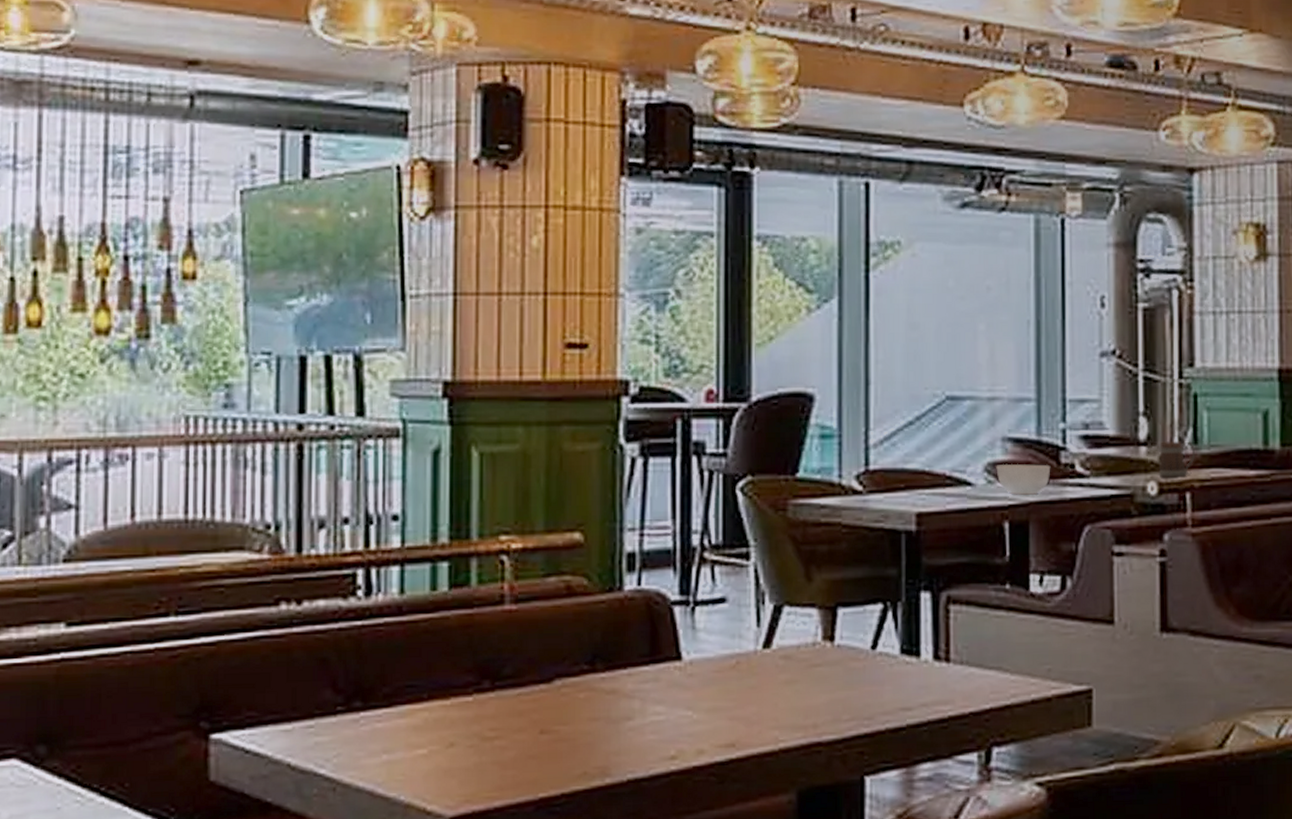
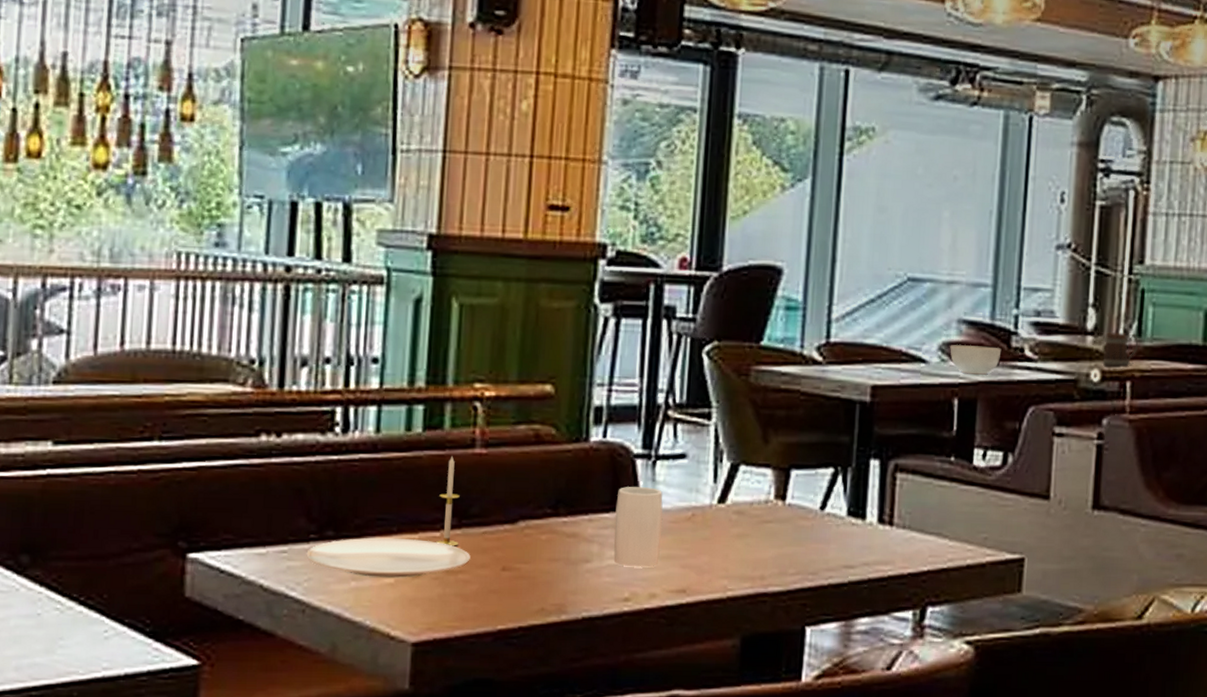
plate: none [334,705,506,749] -> present [306,537,470,578]
candle: none [468,613,493,711] -> present [435,455,460,546]
cup: none [655,636,705,723] -> present [613,487,663,568]

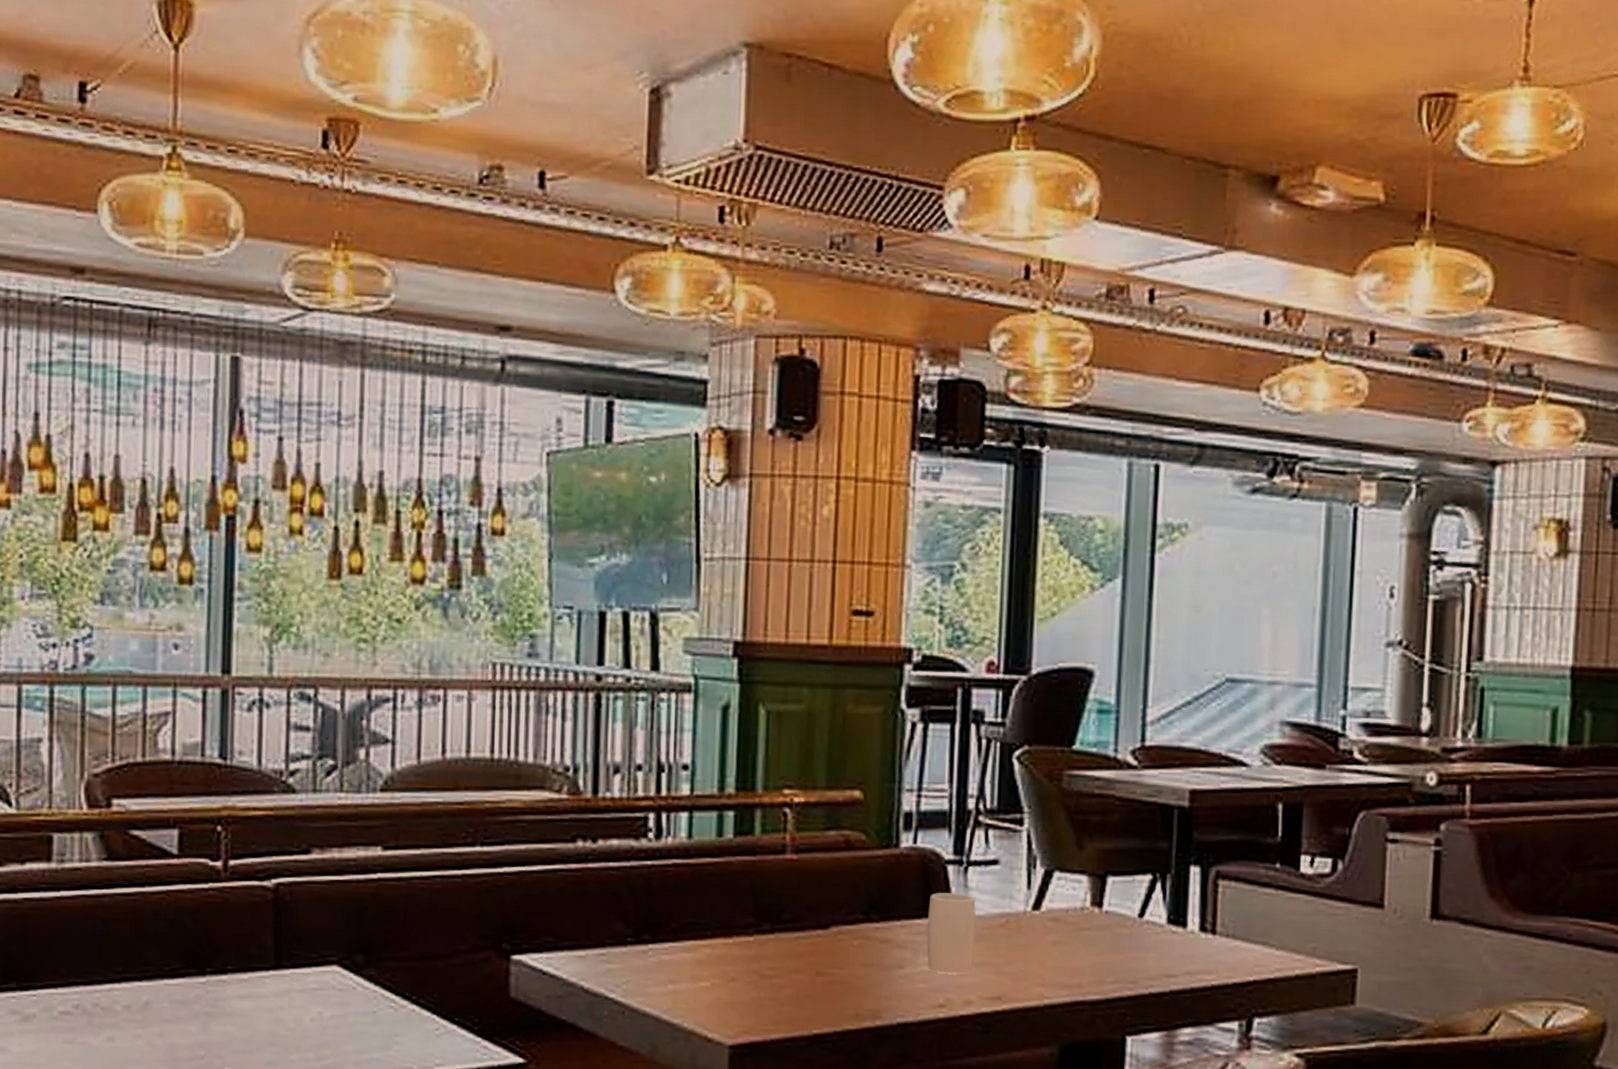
plate: present [306,537,470,578] -> none [624,941,784,981]
candle: present [435,455,460,546] -> none [749,861,773,951]
bowl: present [950,345,1002,375] -> none [1273,747,1329,779]
beer mug: present [1102,331,1138,369] -> none [1439,732,1478,772]

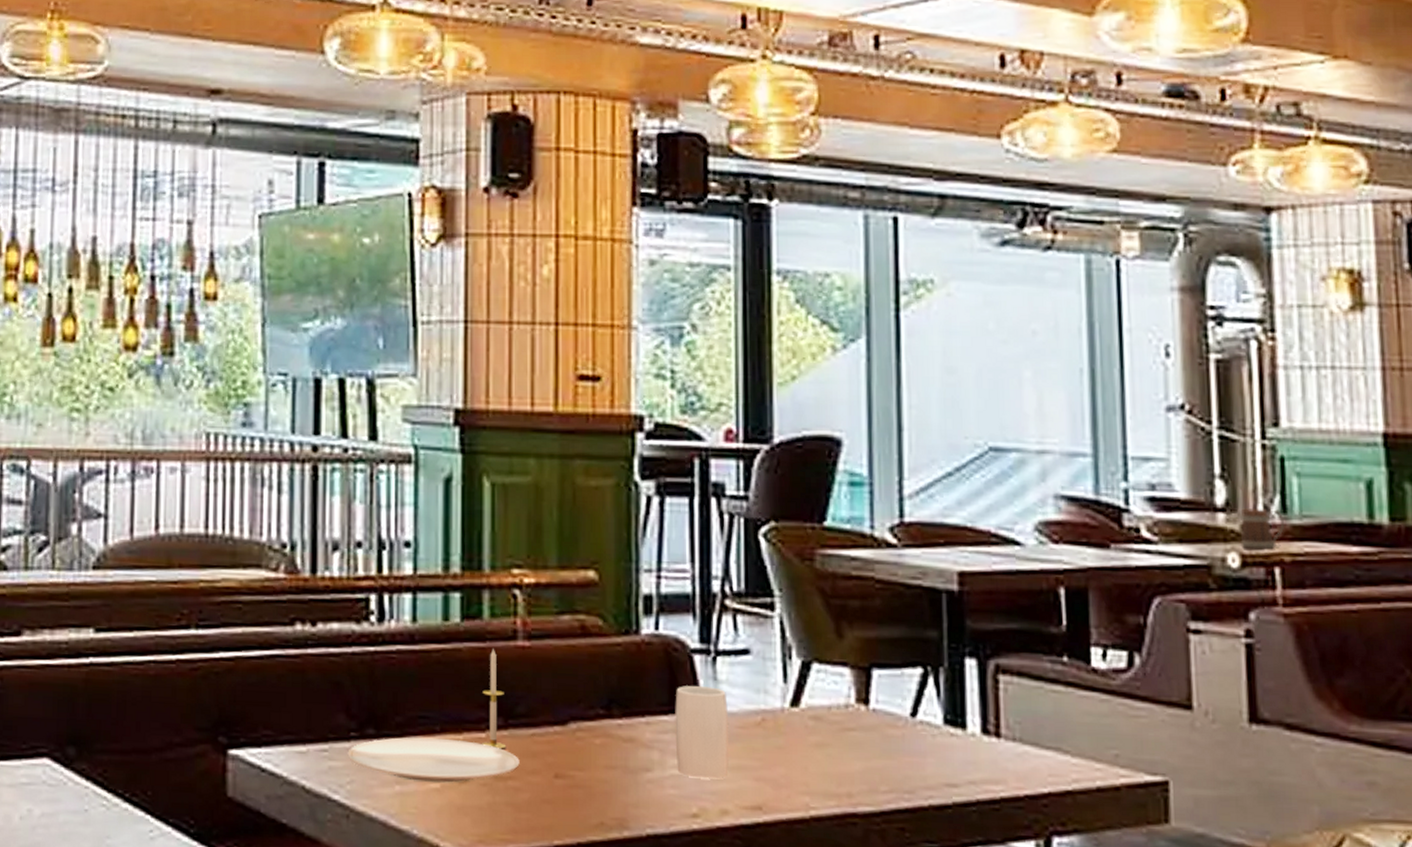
plate: none [624,941,784,981] -> present [347,737,520,783]
candle: none [749,861,773,951] -> present [481,648,507,749]
beer mug: none [1439,732,1478,772] -> present [1240,507,1284,553]

